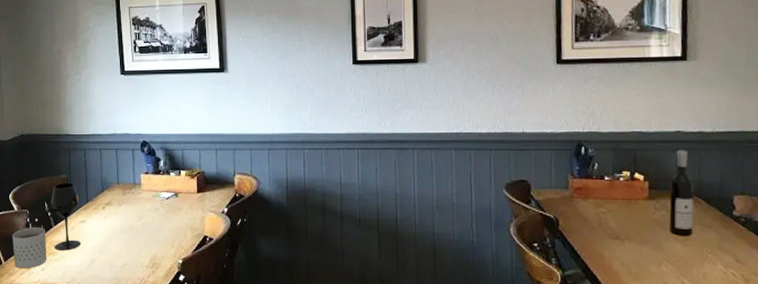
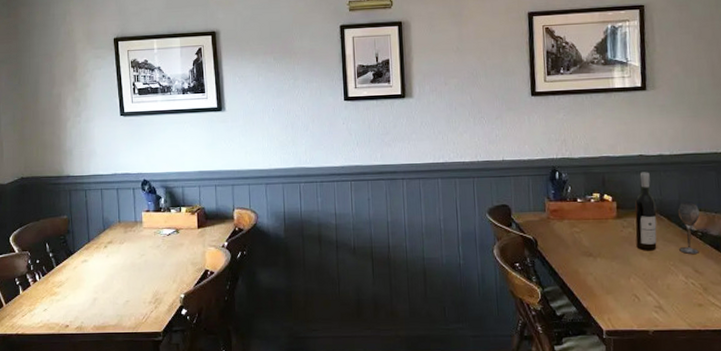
mug: present [12,227,47,269] -> none [13,268,49,311]
wineglass: present [51,183,81,251] -> none [52,224,83,291]
wineglass: none [718,184,744,243] -> present [677,201,700,255]

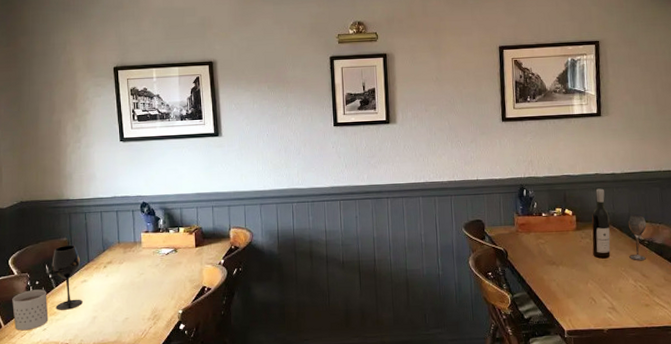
mug: none [13,268,49,311] -> present [12,289,49,331]
wineglass: none [52,224,83,291] -> present [52,245,83,310]

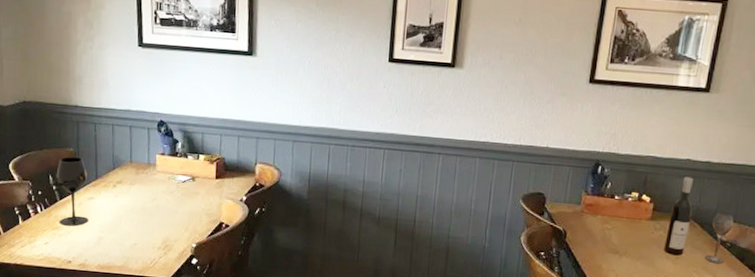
mug: present [12,289,49,331] -> none [12,199,51,242]

